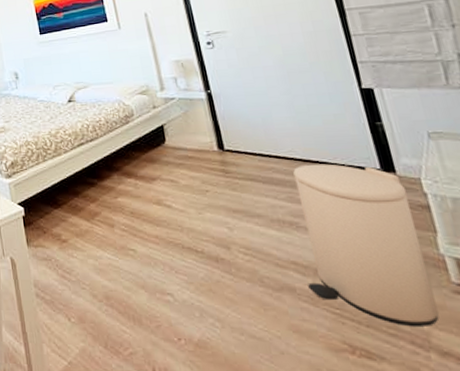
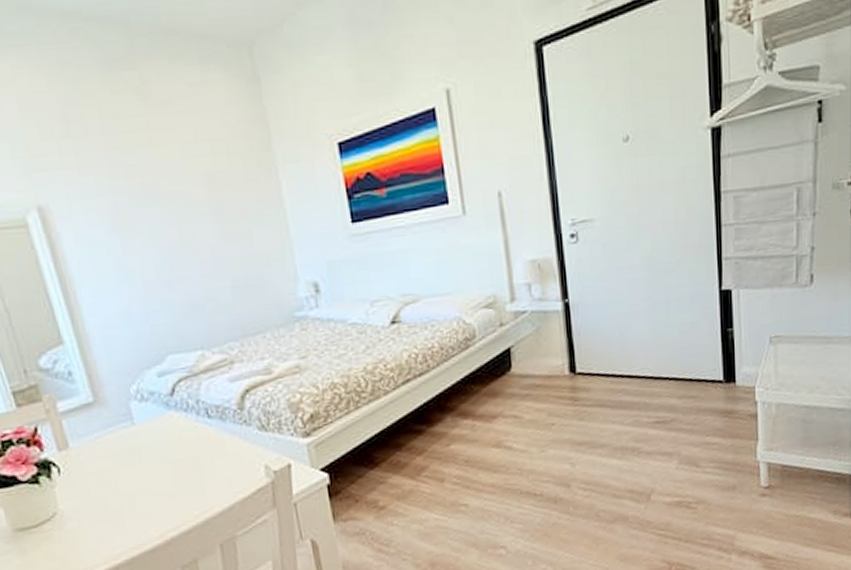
pedal bin: present [293,163,439,326] -> none [640,378,745,535]

